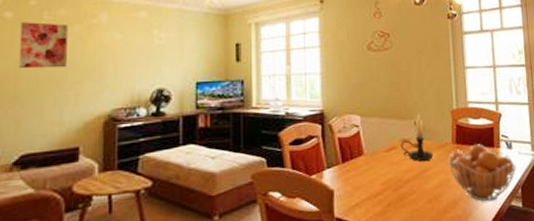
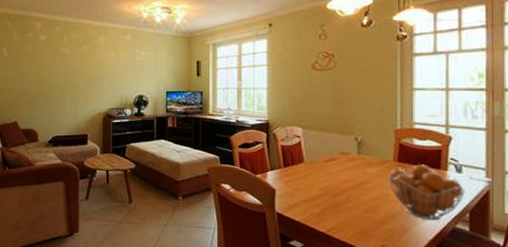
wall art: present [18,22,68,69] -> none [50,43,79,77]
candle holder: present [400,112,434,161] -> none [340,129,373,174]

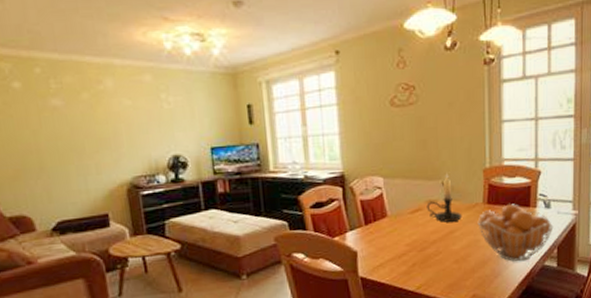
candle holder: none [340,129,373,174] -> present [426,172,462,222]

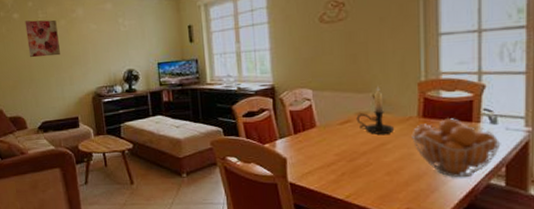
wall art: none [30,91,82,140] -> present [25,19,60,58]

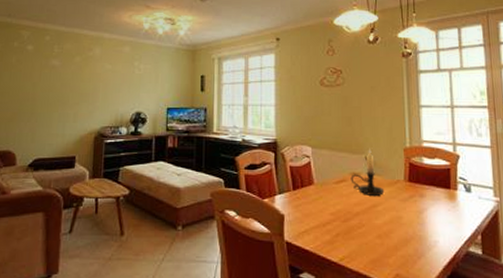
wall art: present [25,19,60,58] -> none [35,54,71,91]
fruit basket: present [411,118,501,178] -> none [399,184,476,245]

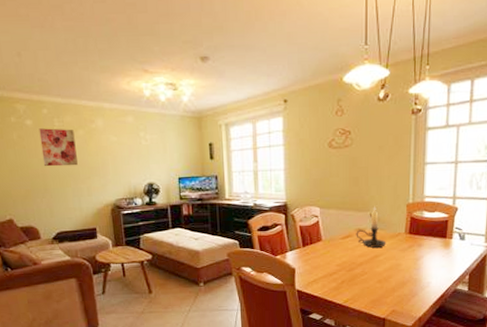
wall art: none [35,54,71,91] -> present [39,128,78,167]

